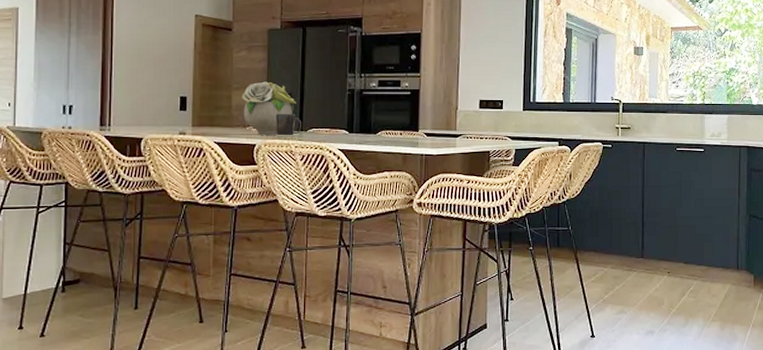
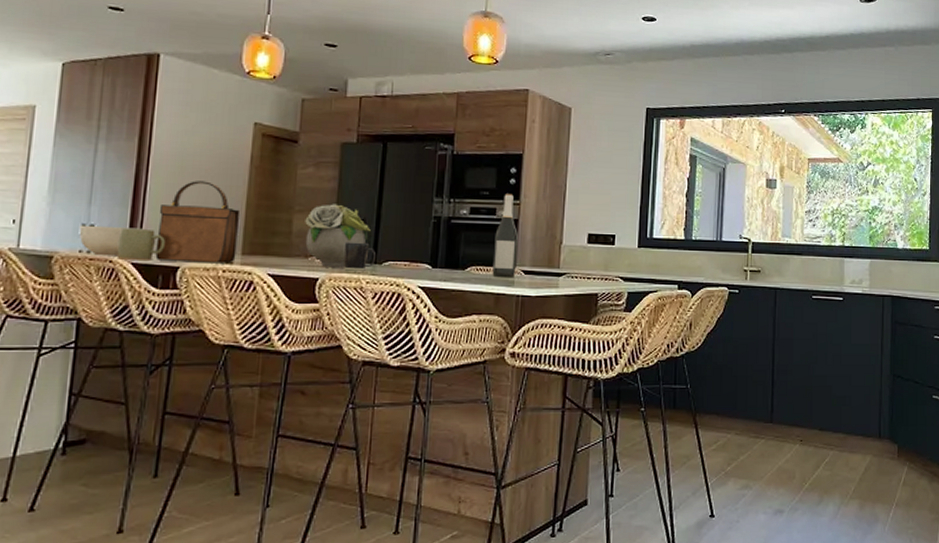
bowl: none [61,106,115,131] -> present [79,225,147,256]
mug: none [92,107,131,134] -> present [116,228,166,262]
handbag: none [123,66,189,134] -> present [155,181,241,264]
wine bottle: none [399,68,420,140] -> present [492,194,518,279]

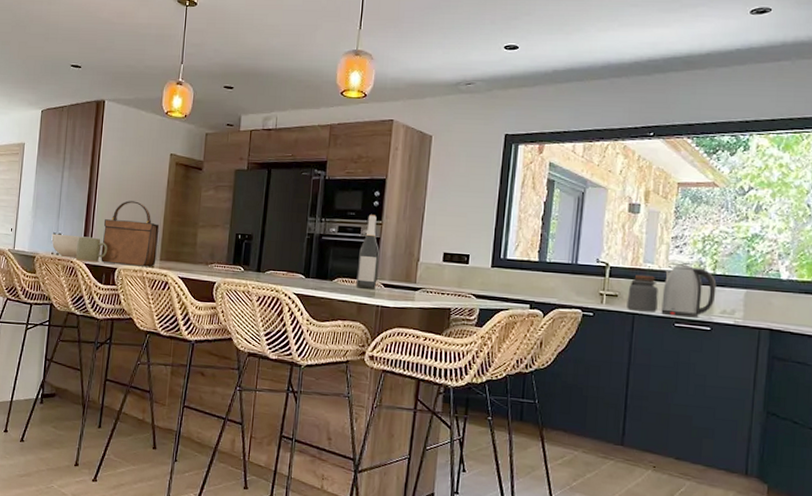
flower arrangement: present [305,204,371,268] -> none [206,221,257,274]
mug: present [343,242,377,271] -> none [235,253,261,278]
jar: none [769,249,796,287] -> present [627,274,659,313]
kettle: none [800,237,846,289] -> present [661,264,717,318]

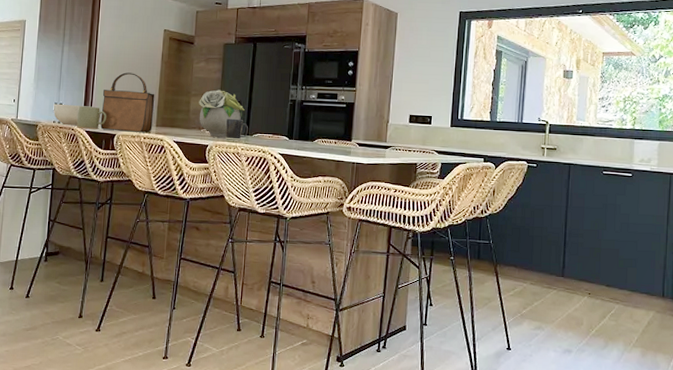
flower arrangement: none [206,221,257,274] -> present [199,90,245,138]
mug: none [235,253,261,278] -> present [225,118,249,141]
wine bottle: present [356,215,379,290] -> none [334,82,354,149]
jar: present [627,274,659,313] -> none [564,130,589,163]
kettle: present [661,264,717,318] -> none [592,121,636,166]

